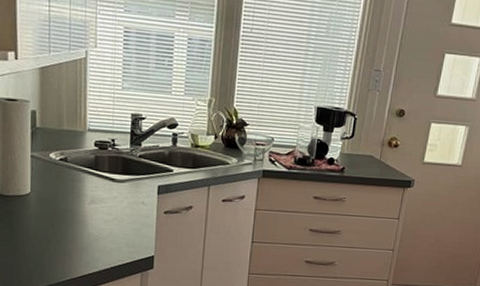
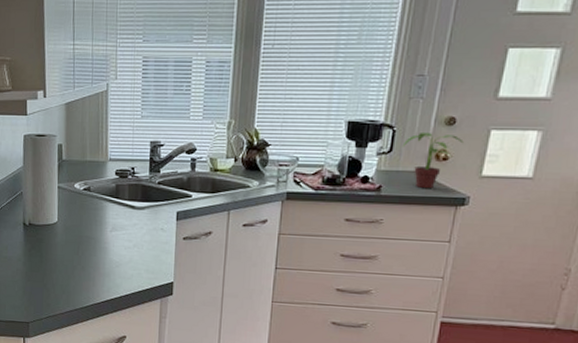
potted plant: none [362,121,410,172] -> present [402,131,464,189]

